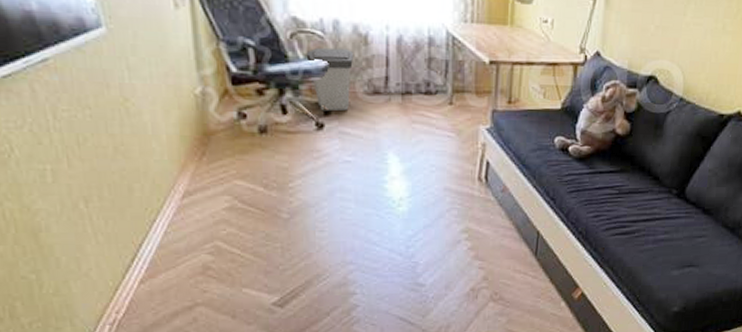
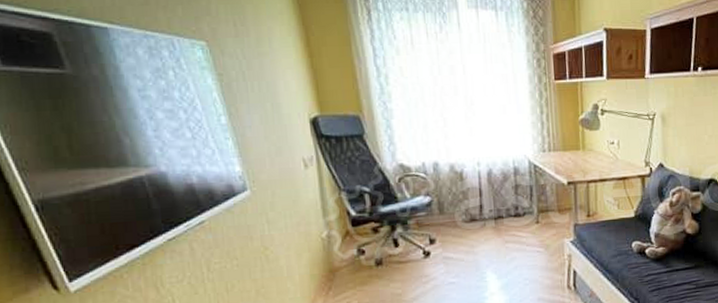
trash can: present [306,47,355,112] -> none [412,185,453,241]

